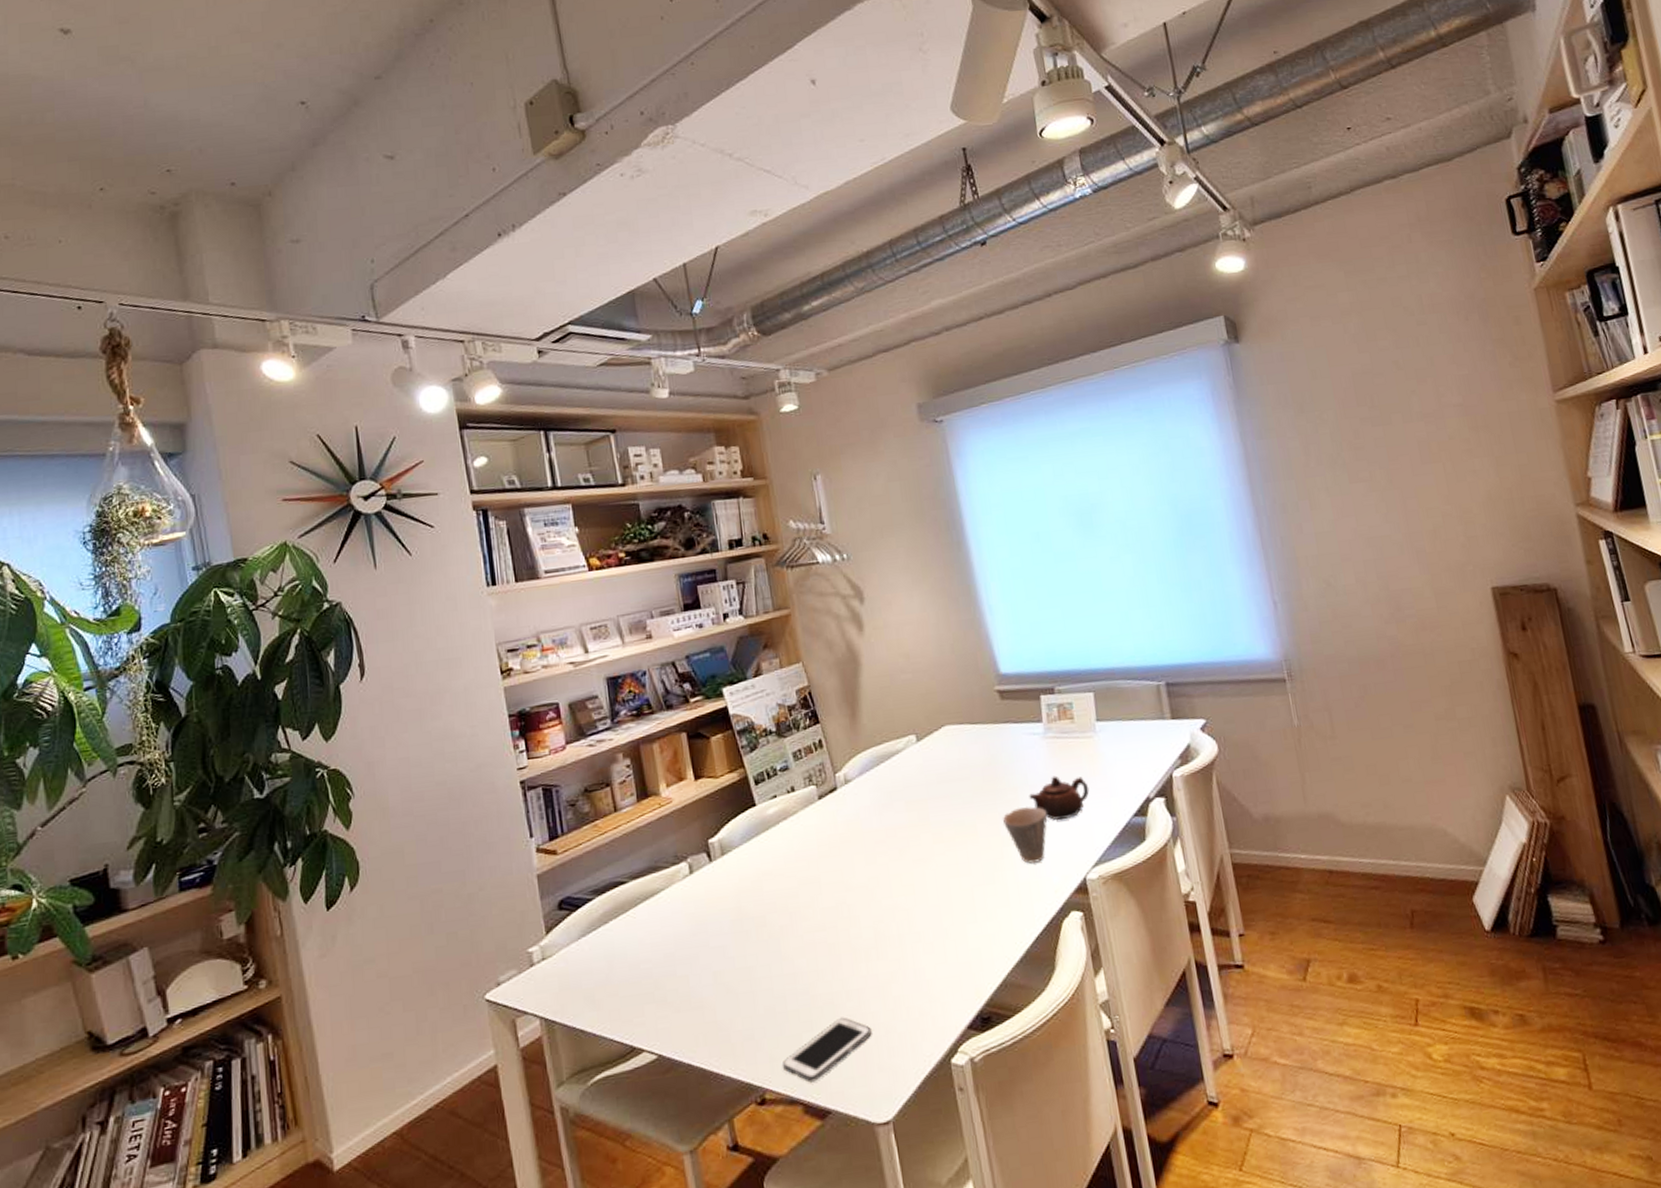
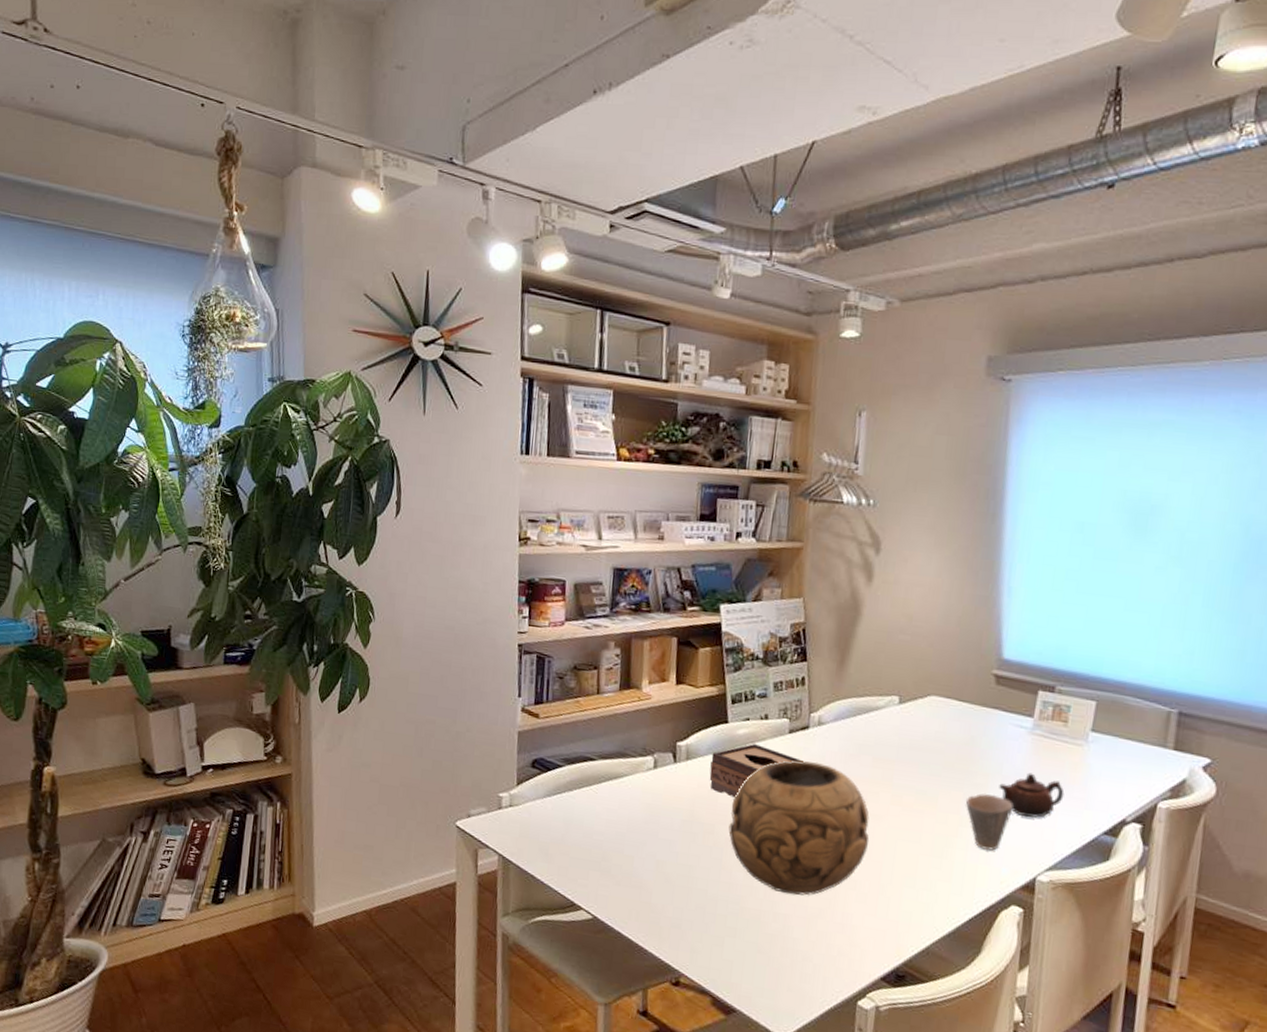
tissue box: none [746,819,841,882] -> present [709,744,805,798]
decorative bowl: none [778,821,923,968] -> present [728,760,870,896]
cell phone: present [781,1017,872,1083] -> none [700,934,790,982]

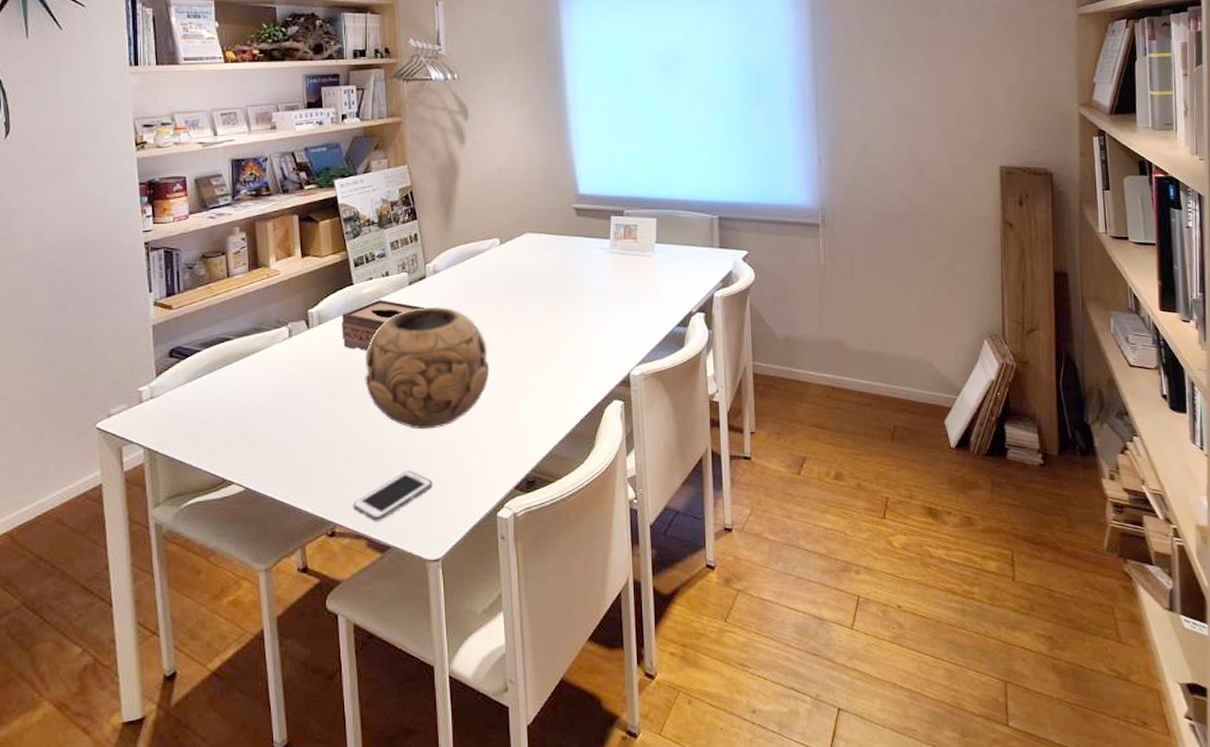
cell phone: none [700,934,790,982] -> present [352,470,433,522]
cup: present [965,793,1014,851] -> none [565,308,604,357]
teapot: present [999,772,1065,818] -> none [590,285,642,324]

